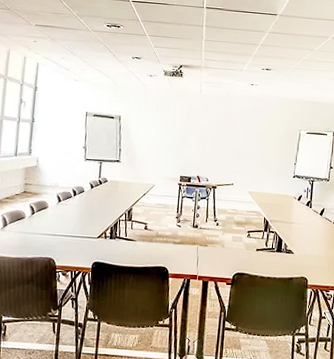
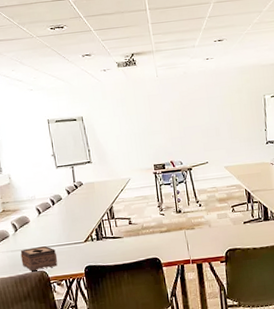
tissue box: none [32,233,68,257] -> present [20,246,57,271]

